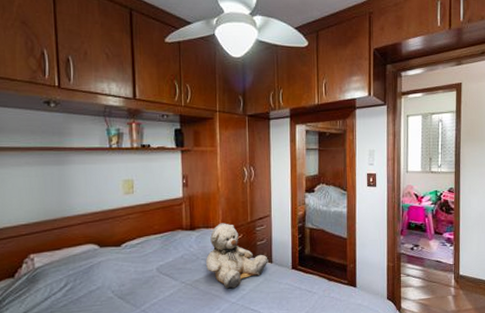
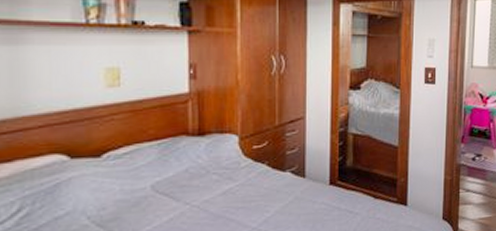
teddy bear: present [205,223,269,289] -> none [217,126,300,211]

